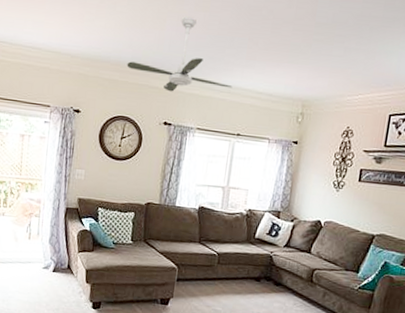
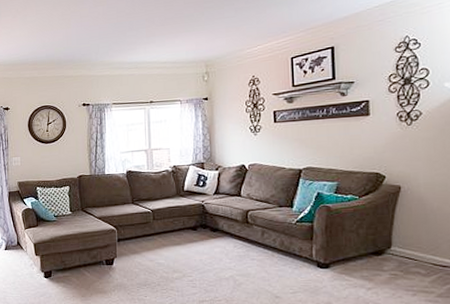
ceiling fan: present [126,16,233,92] -> none [43,12,139,78]

